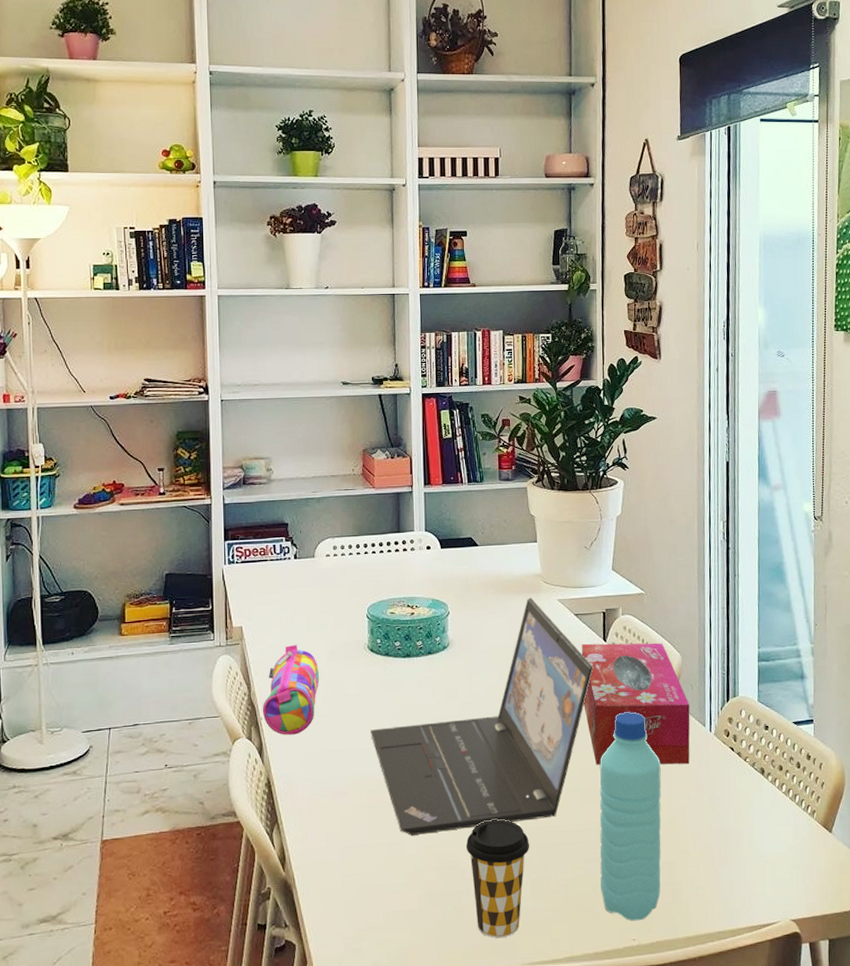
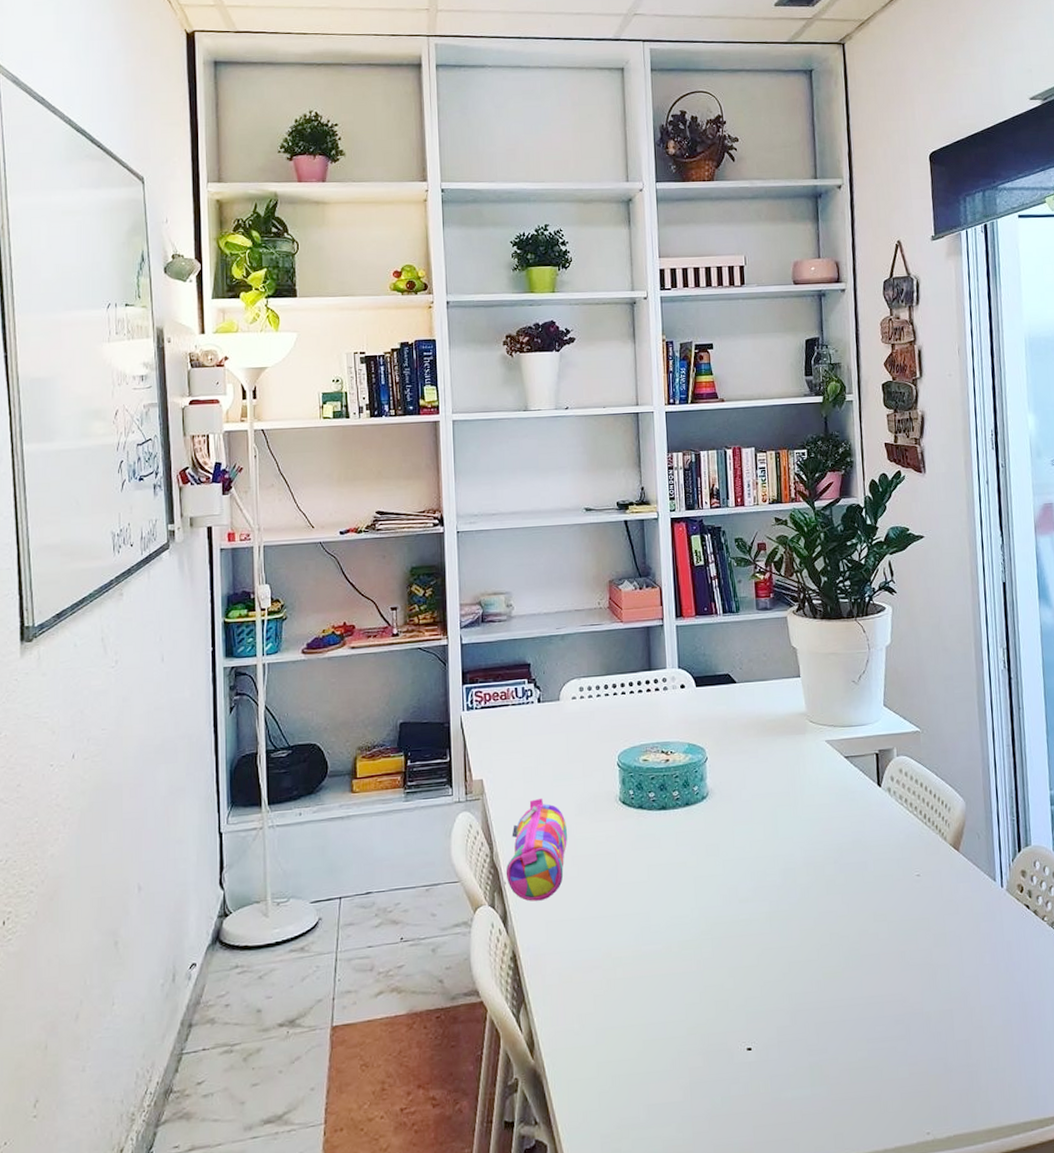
laptop: present [369,597,593,835] -> none [624,739,868,1014]
coffee cup: present [466,819,530,939] -> none [734,993,806,1134]
tissue box: present [582,642,690,765] -> none [854,786,980,929]
water bottle: present [600,711,661,921] -> none [880,866,956,1112]

